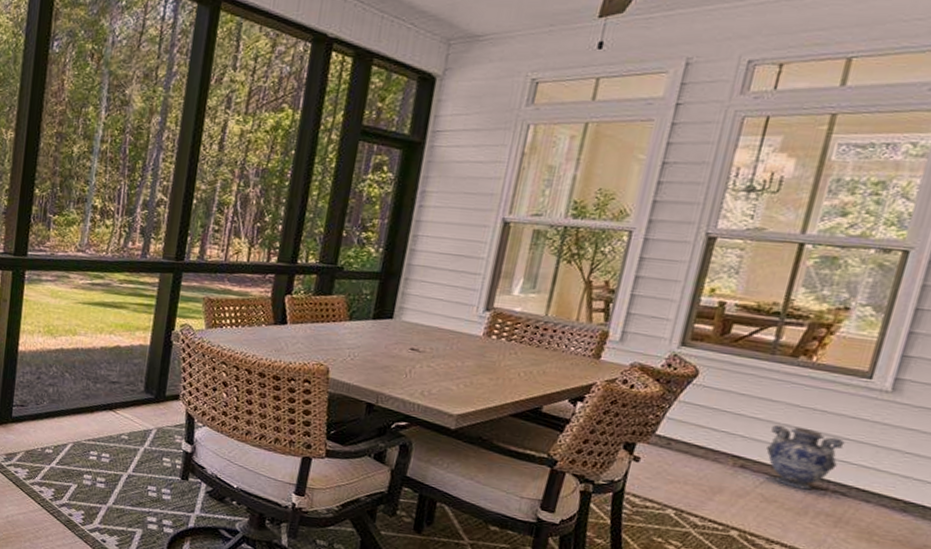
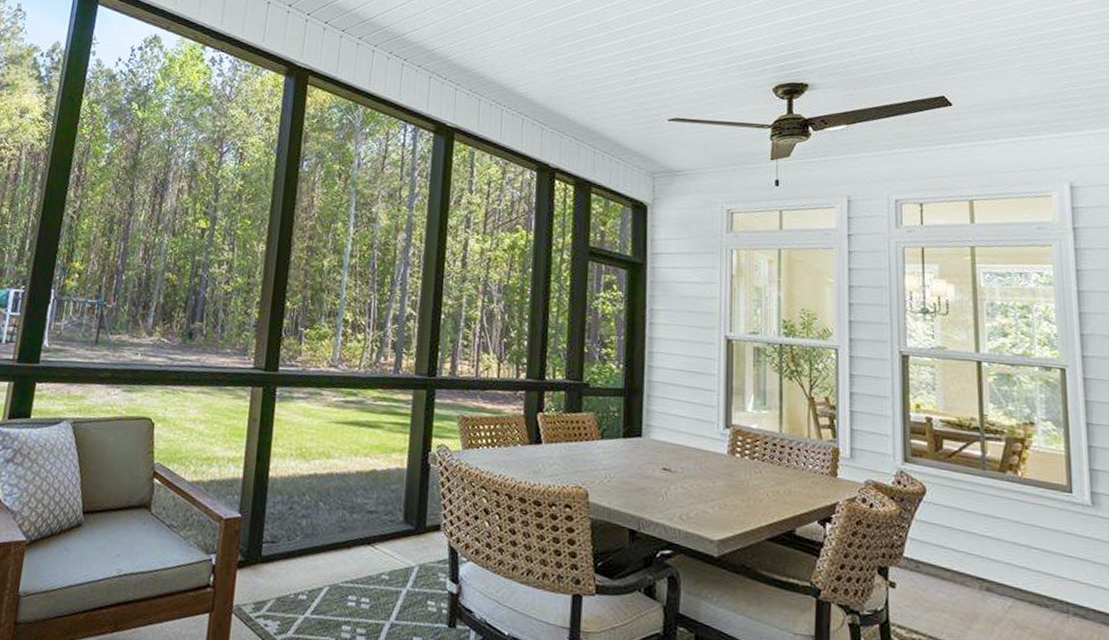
vase: present [766,424,845,490] -> none [1003,542,1069,614]

